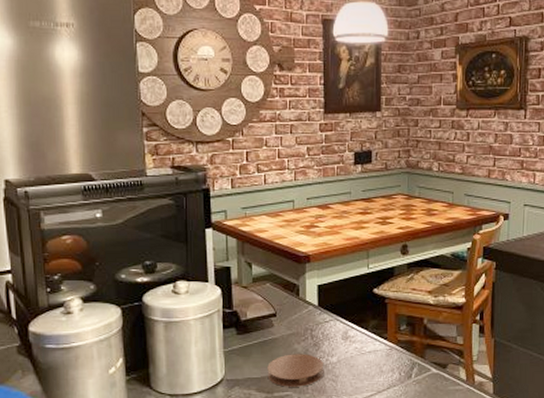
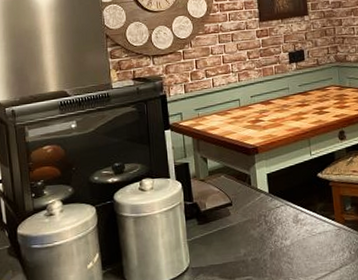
coaster: present [267,354,324,387] -> none [227,239,280,272]

